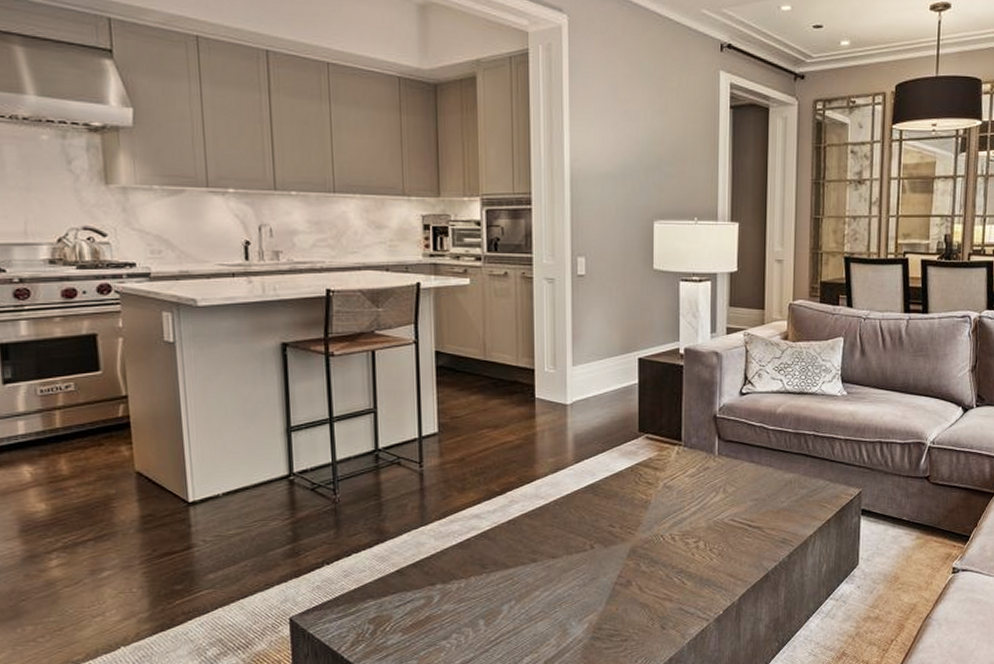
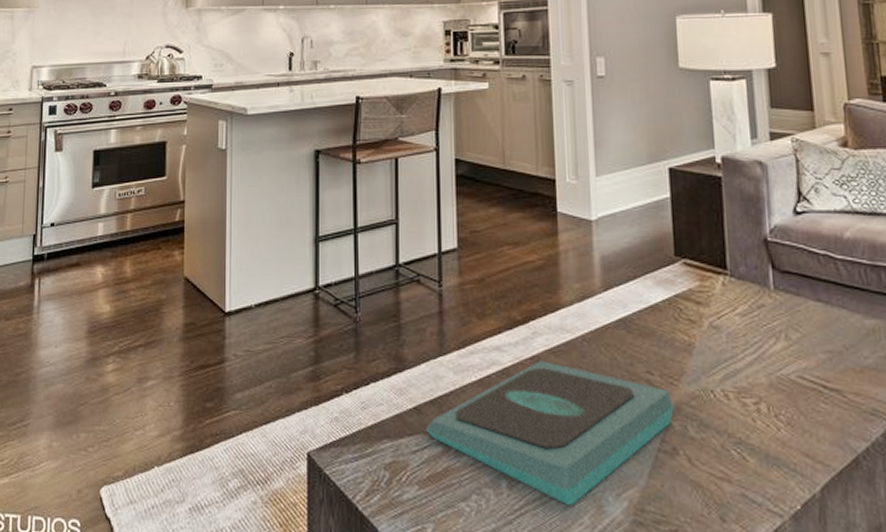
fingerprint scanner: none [409,523,630,632] -> present [426,360,674,505]

